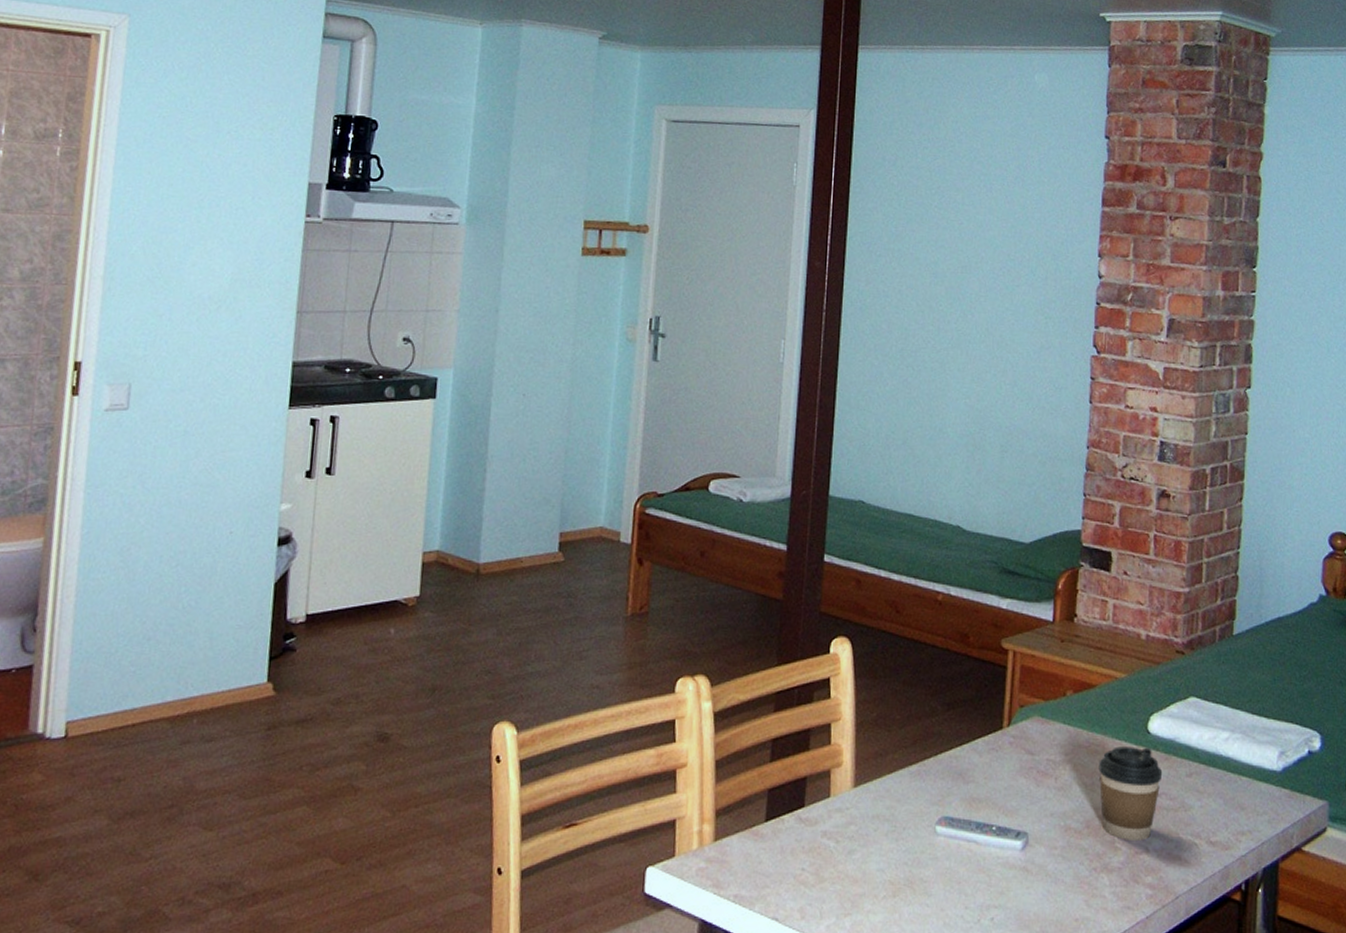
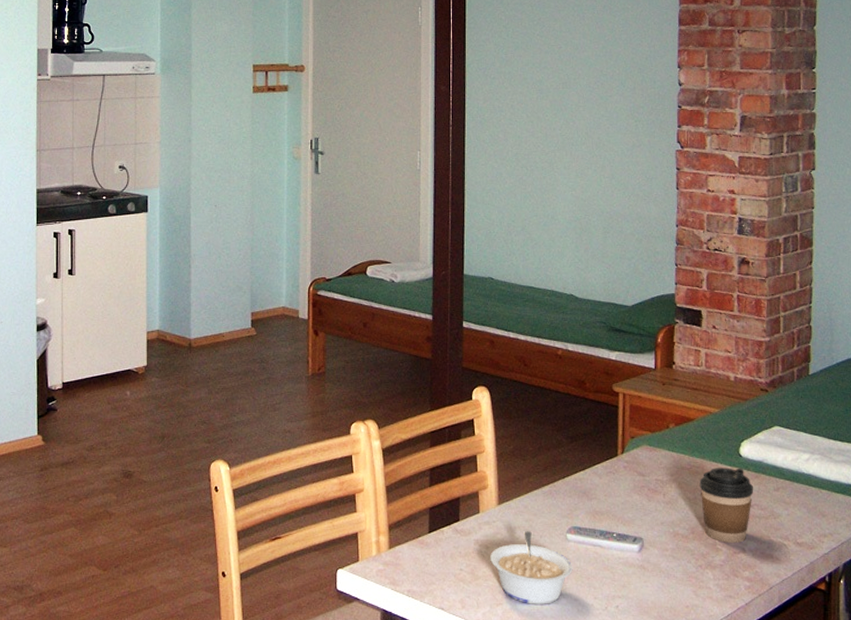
legume: none [840,821,941,915] -> present [490,531,573,604]

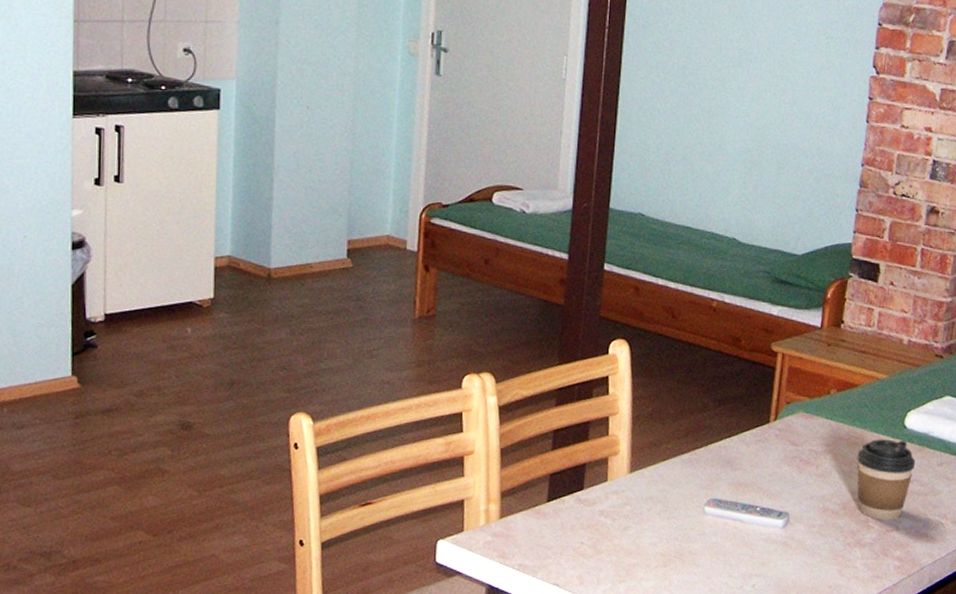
legume: present [490,531,573,604] -> none [616,502,709,582]

